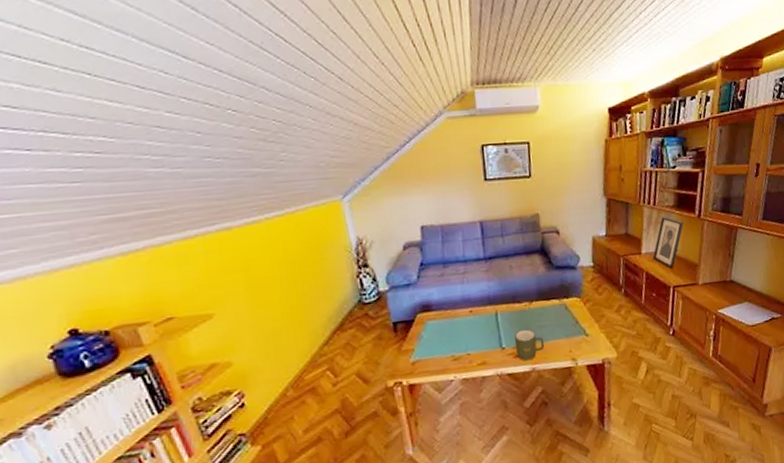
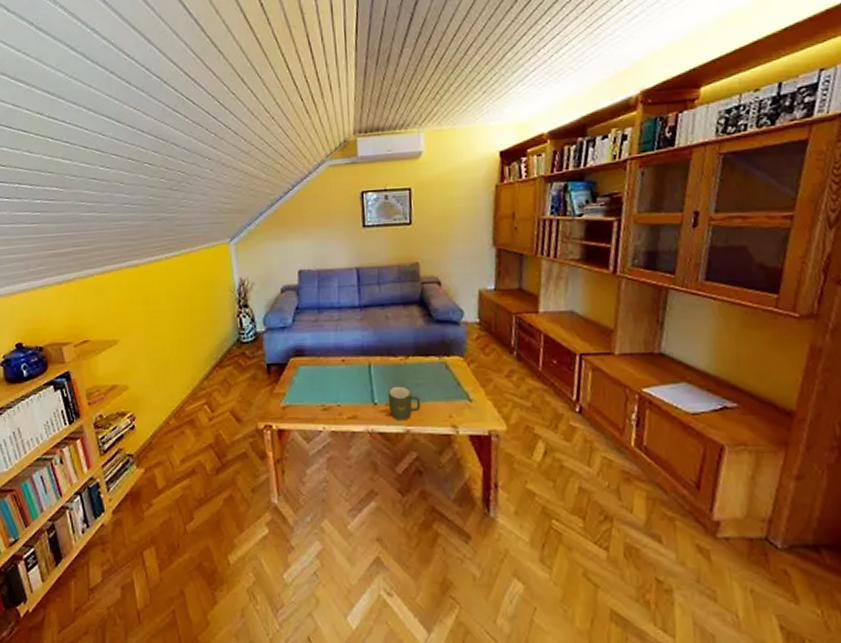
picture frame: present [653,217,684,269] -> none [553,272,593,332]

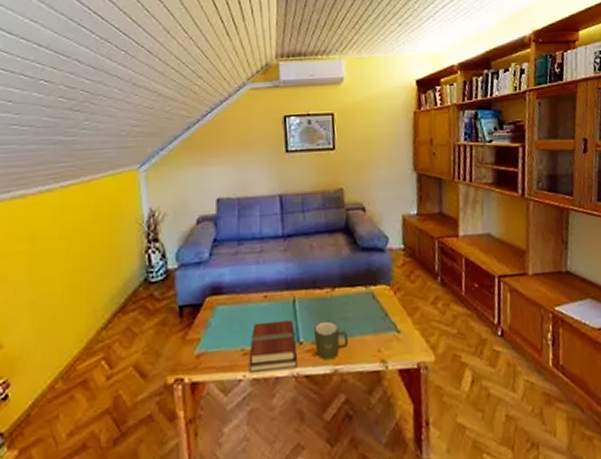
books: none [328,382,372,426] -> present [249,319,297,373]

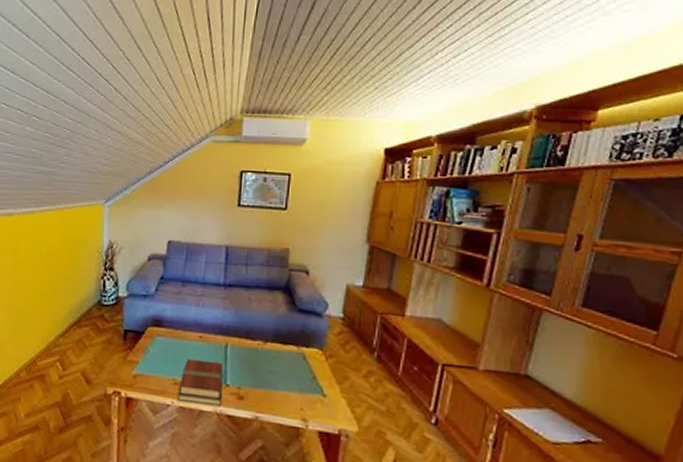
mug: present [313,320,349,360] -> none [240,370,274,407]

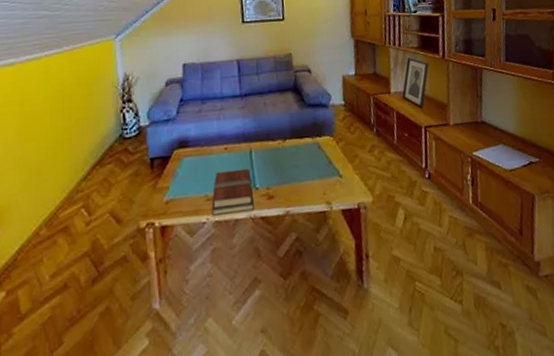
picture frame: none [419,278,465,342] -> present [402,57,429,108]

